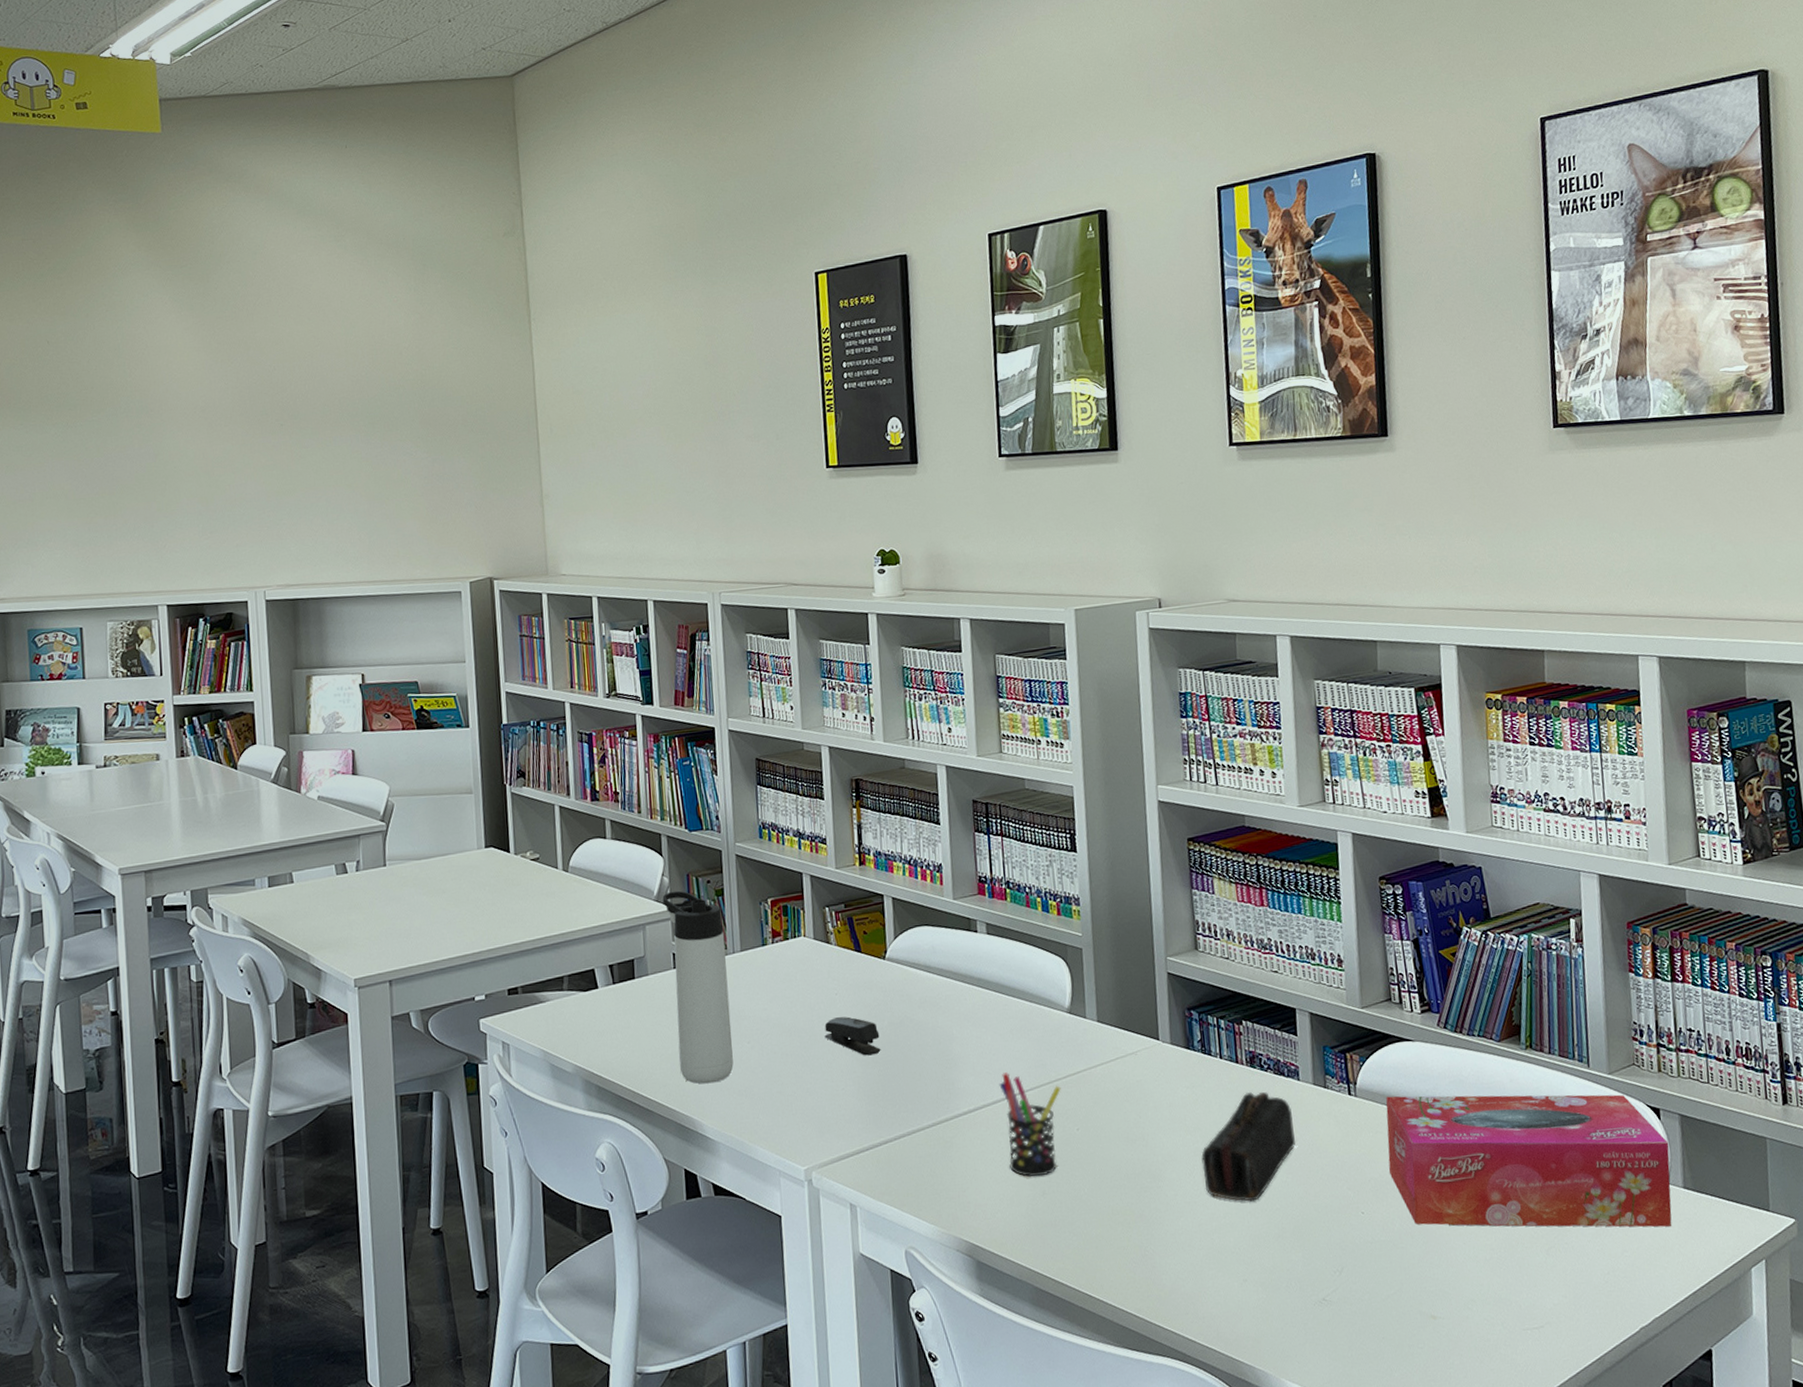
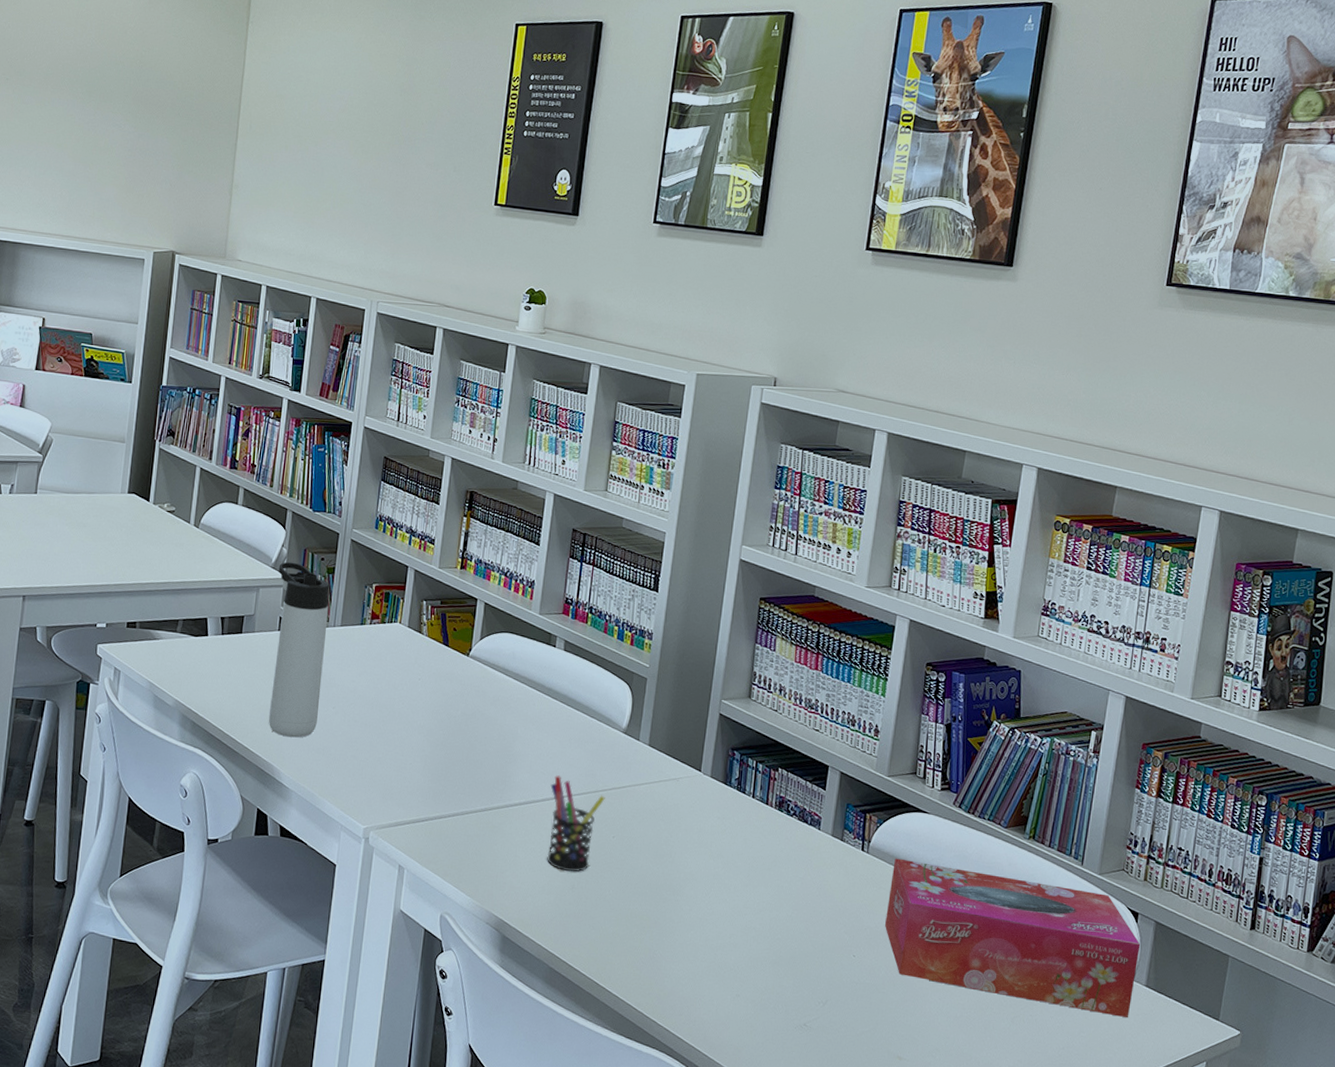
stapler: present [824,1016,881,1056] -> none [402,700,452,739]
pencil case: present [1201,1091,1296,1202] -> none [717,831,808,928]

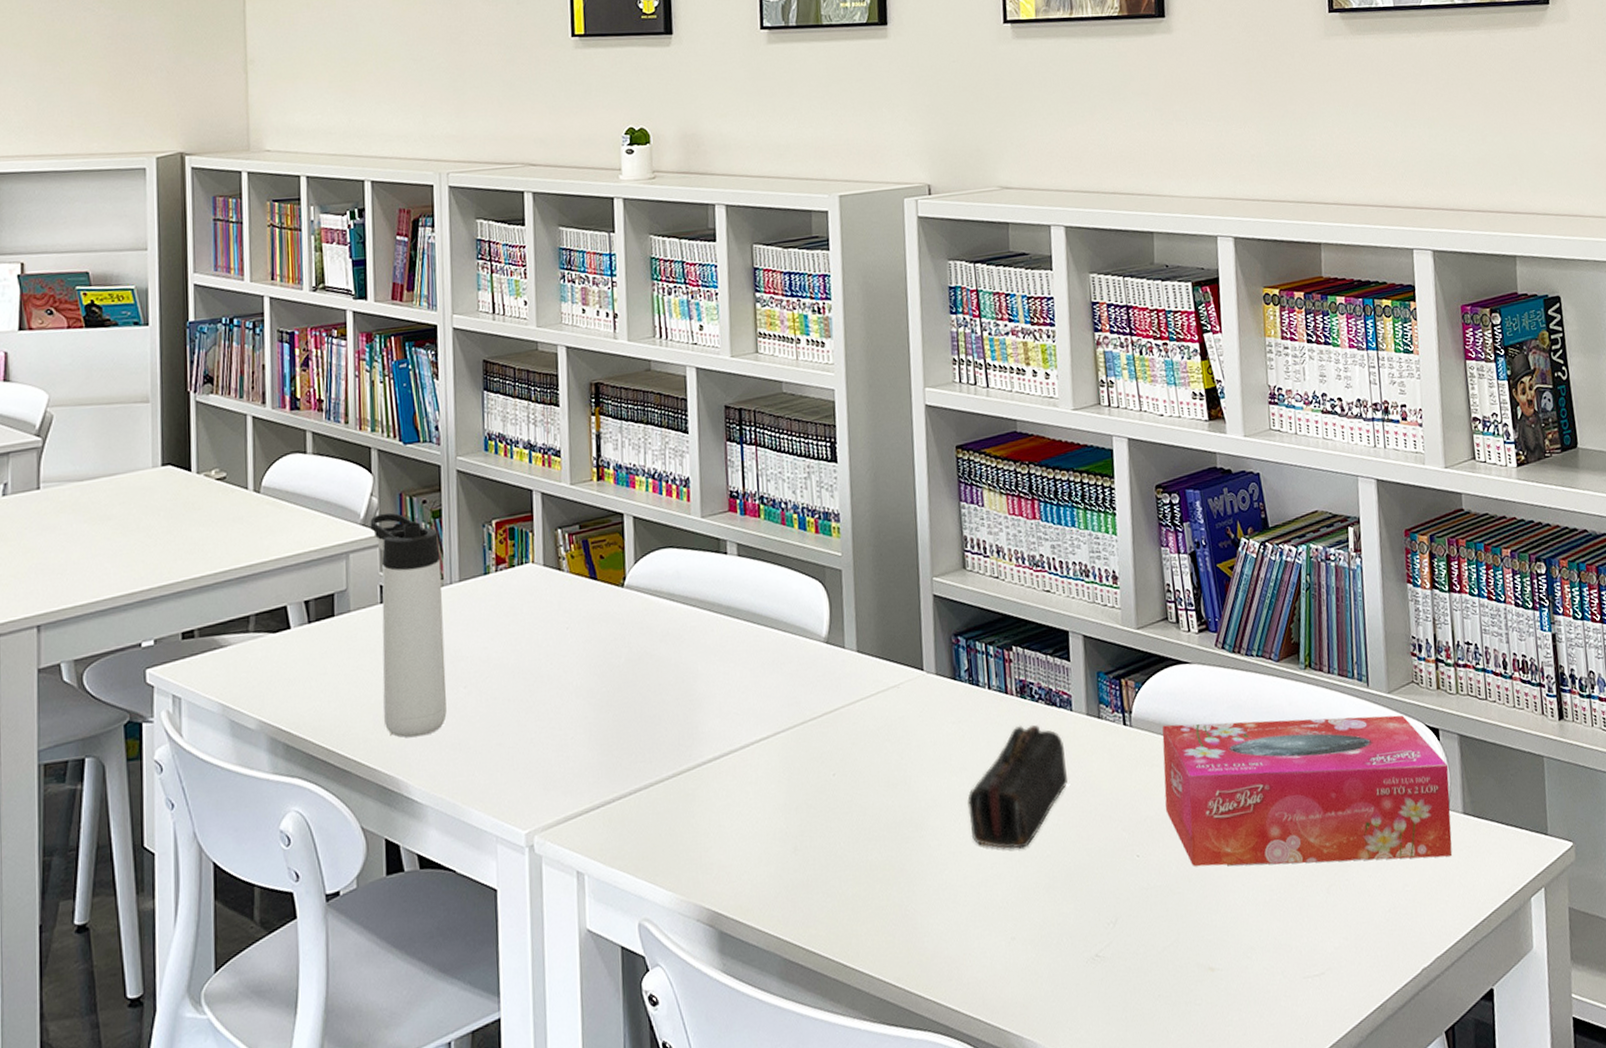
pen holder: present [547,775,605,872] -> none [748,712,816,832]
pencil case: none [717,831,808,928] -> present [967,724,1068,849]

